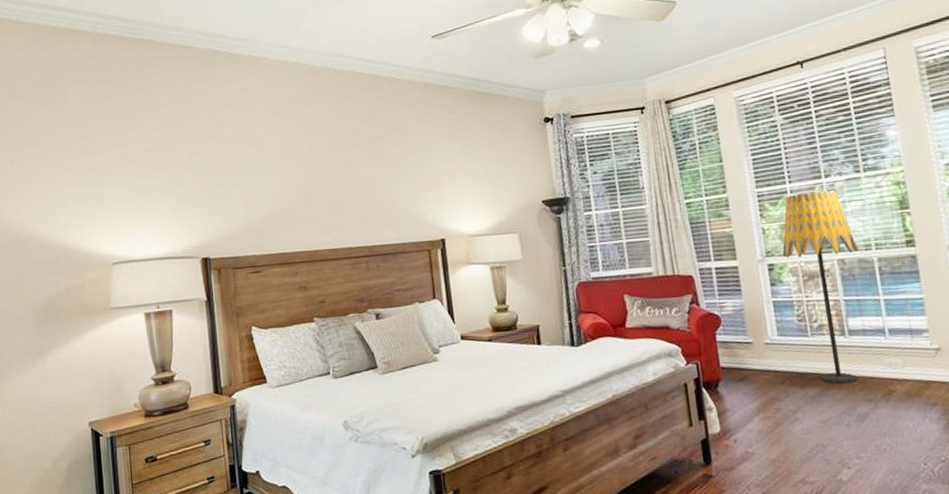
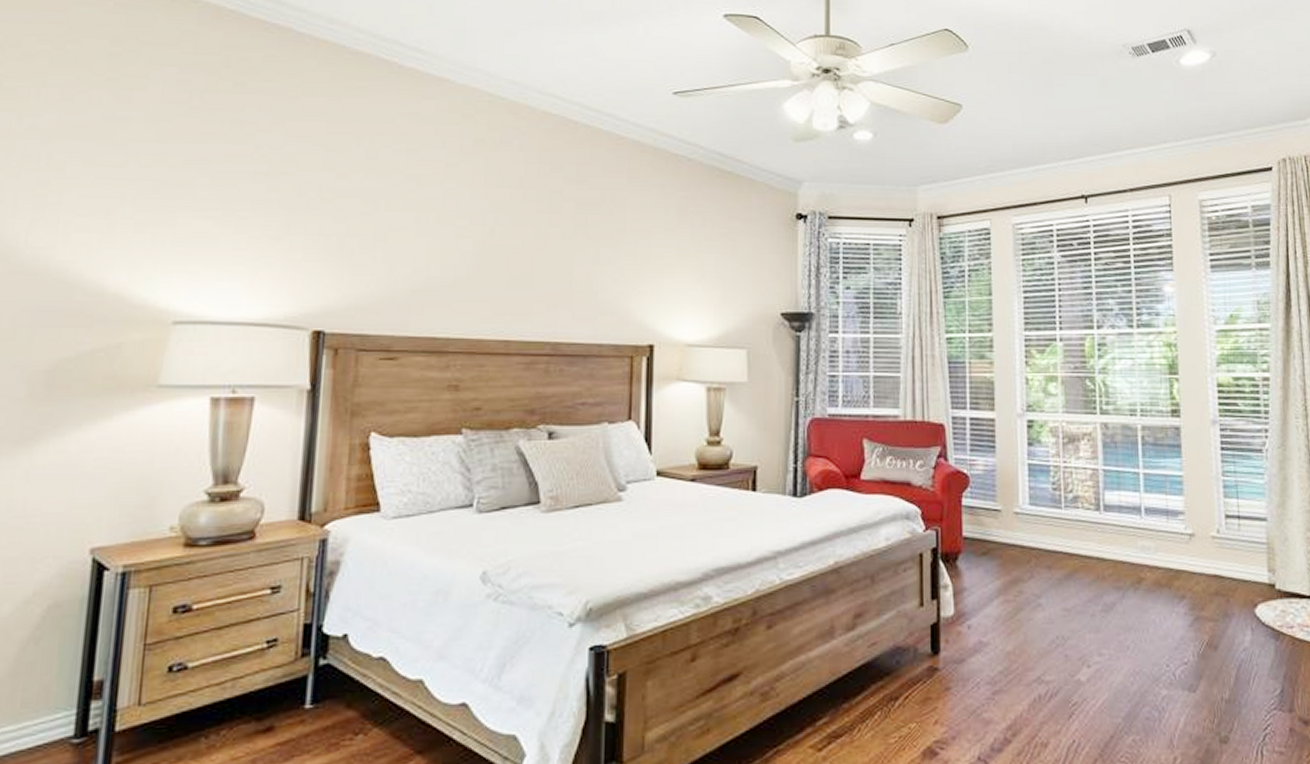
floor lamp: present [782,189,859,384] -> none [1043,343,1124,566]

